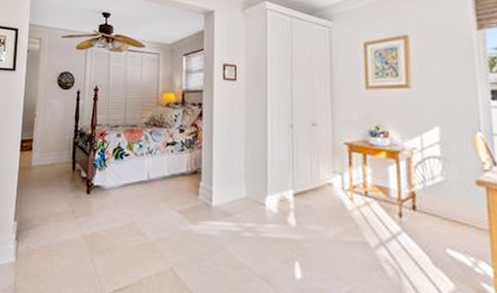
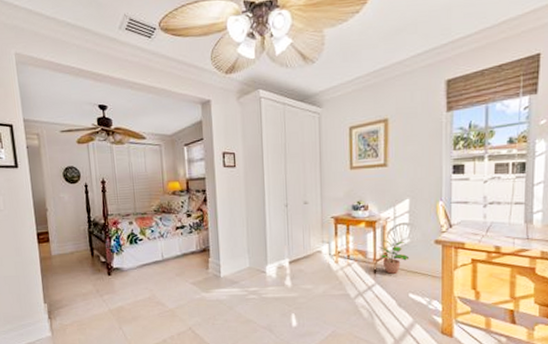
potted plant: none [403,176,445,220] -> present [378,240,410,274]

